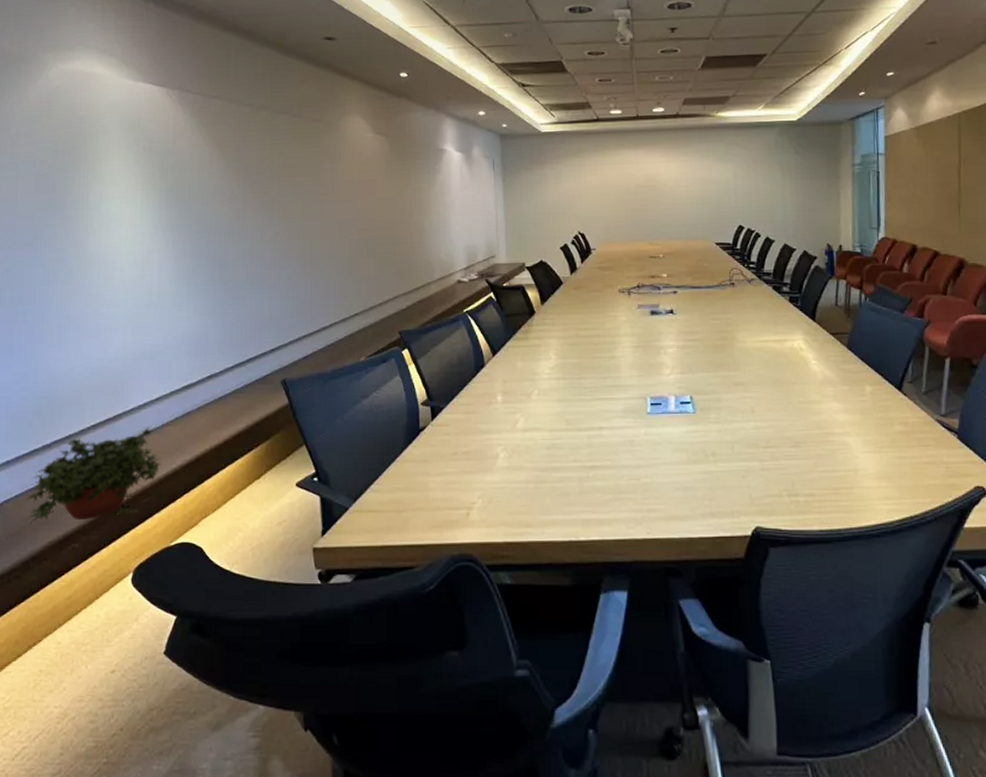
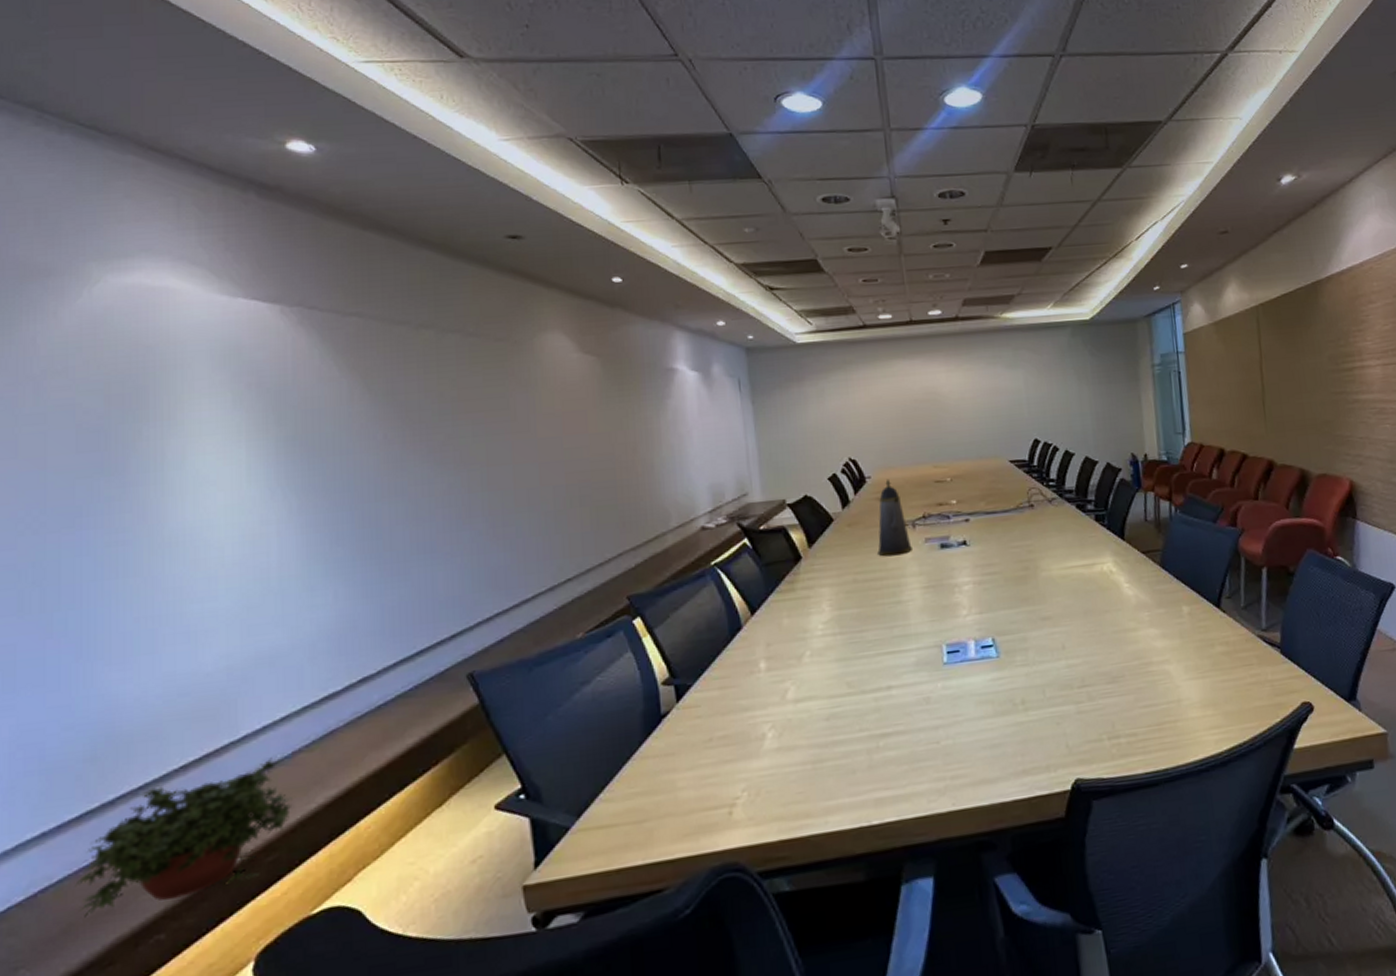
coffee pot: none [597,251,627,318] -> present [877,478,912,557]

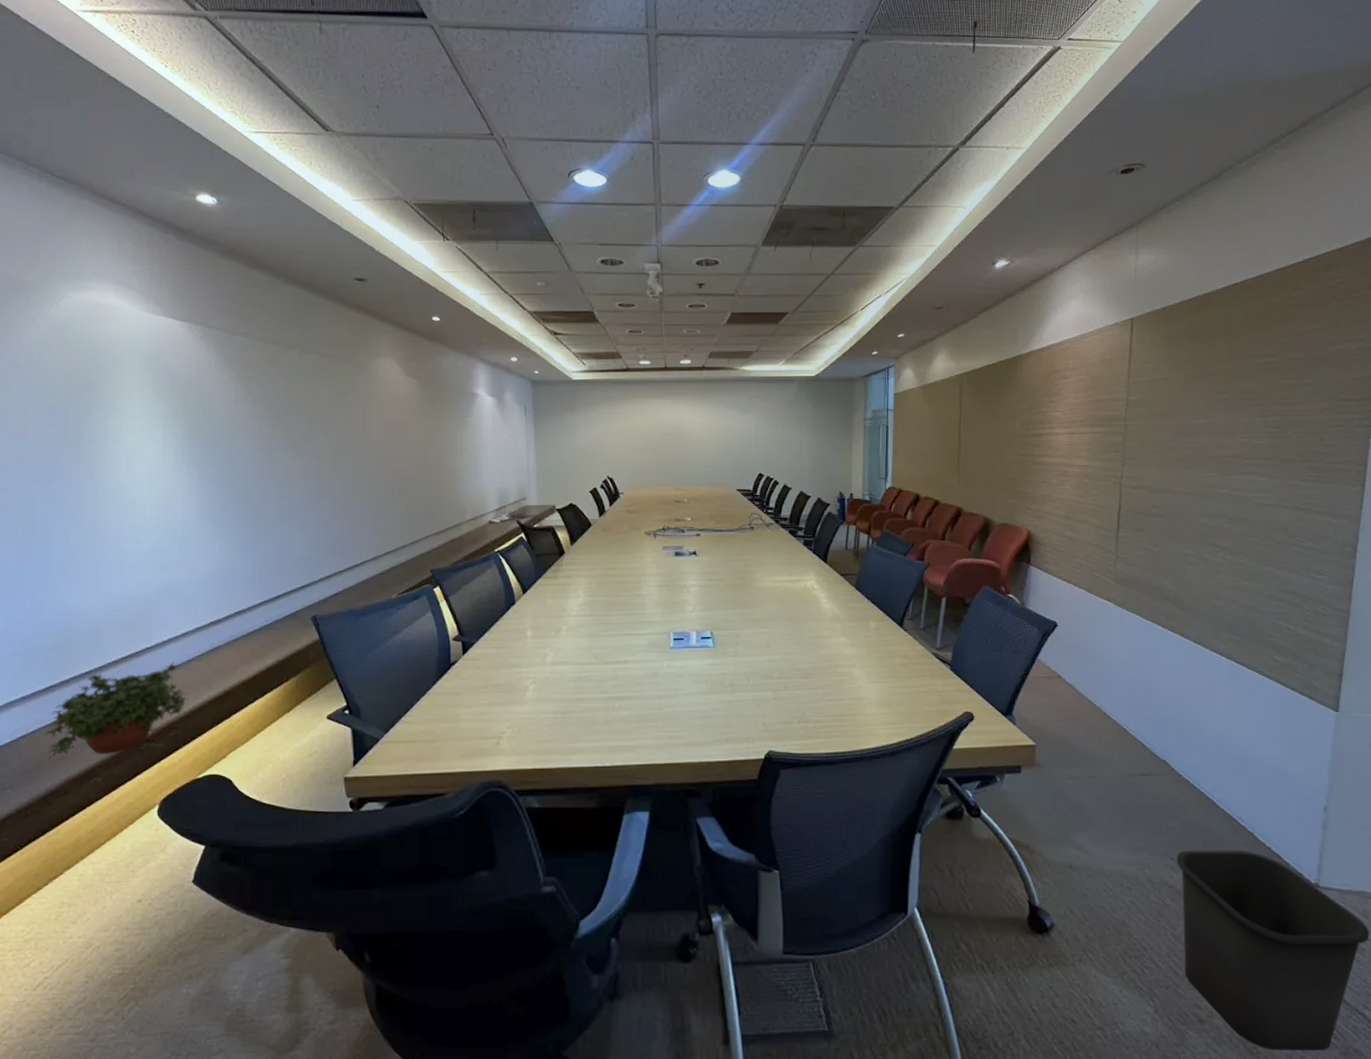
coffee pot: present [877,478,912,557] -> none [624,495,652,558]

